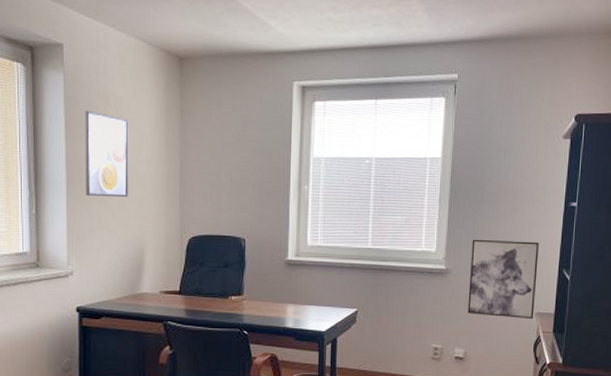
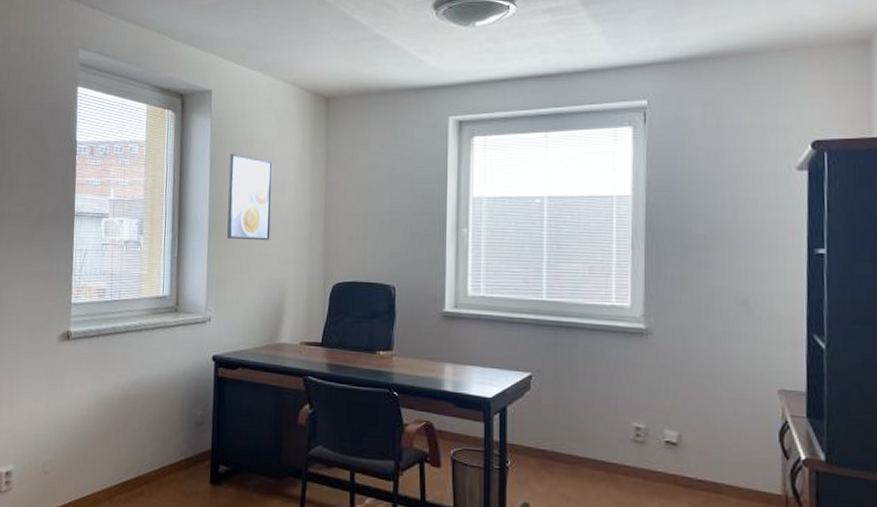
wall art: present [467,239,539,320] -> none [678,292,776,399]

